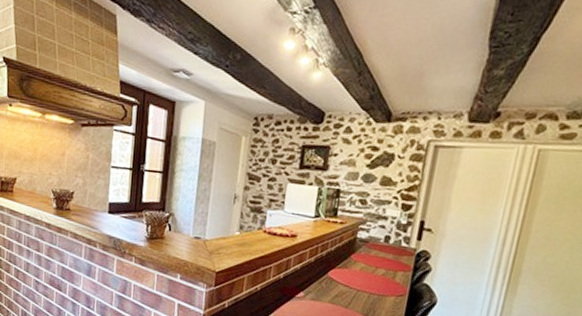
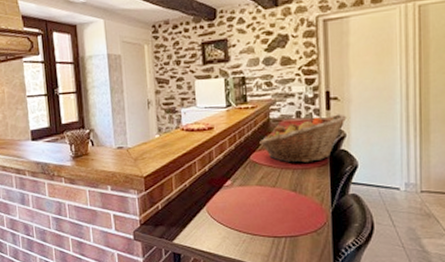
fruit basket: none [341,244,437,290] -> present [260,114,347,163]

